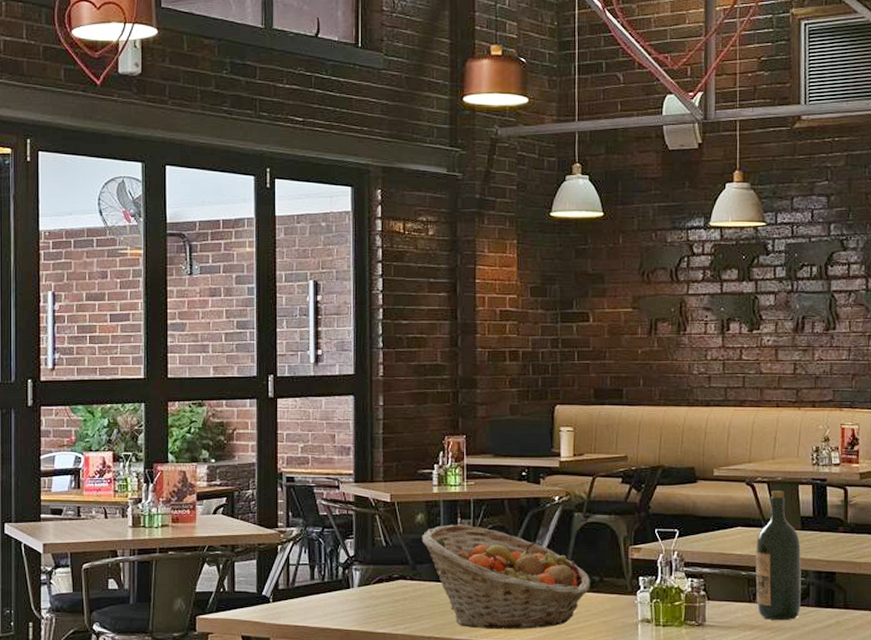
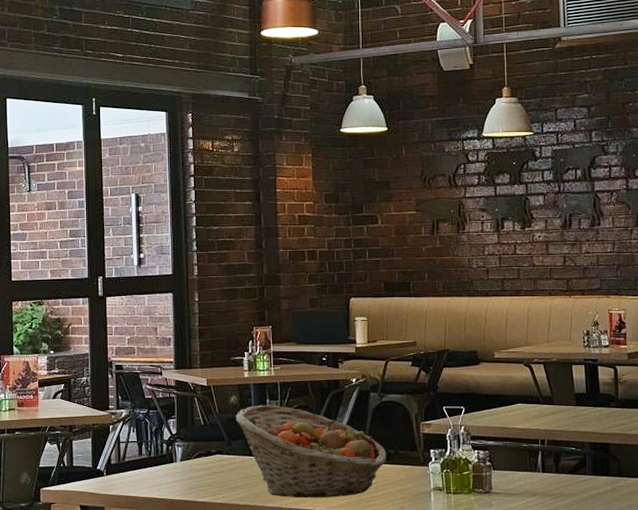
wine bottle: present [755,491,801,620] -> none [535,370,578,487]

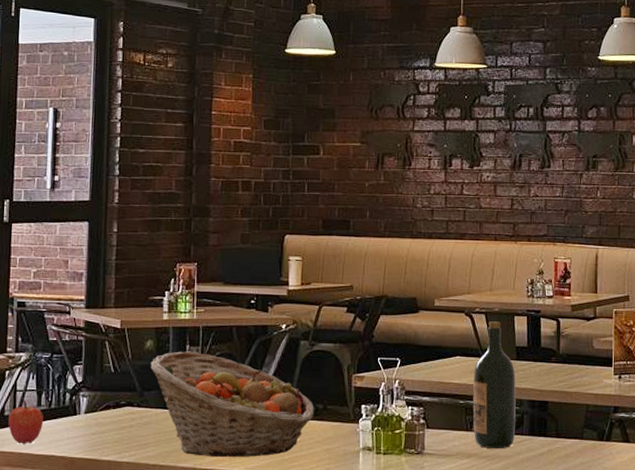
apple: none [115,450,146,489] -> present [8,400,44,444]
wine bottle: none [535,370,578,487] -> present [472,321,516,448]

